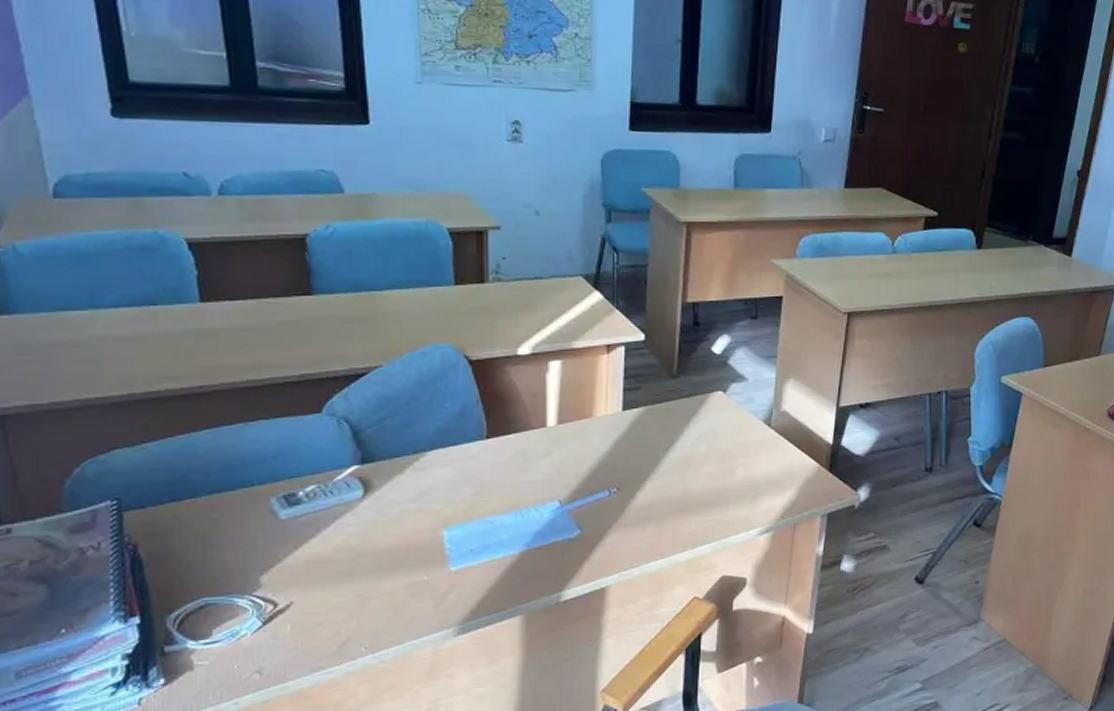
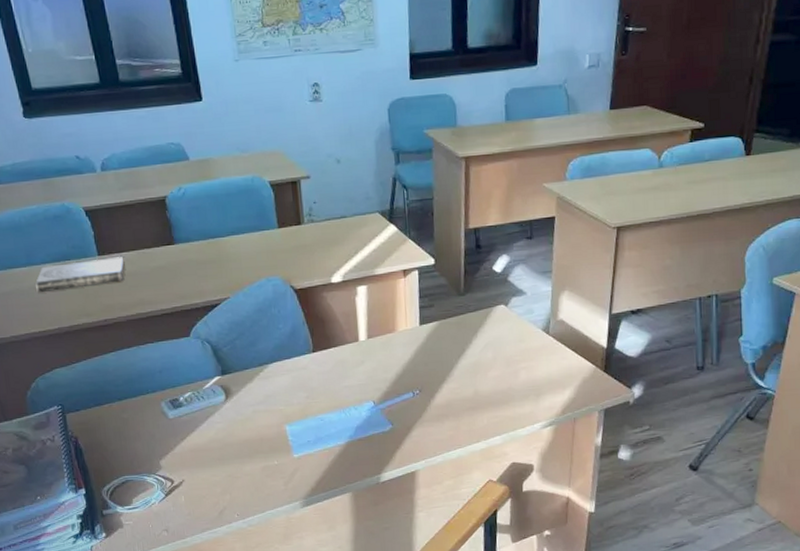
book: none [98,306,238,345] -> present [35,257,125,292]

